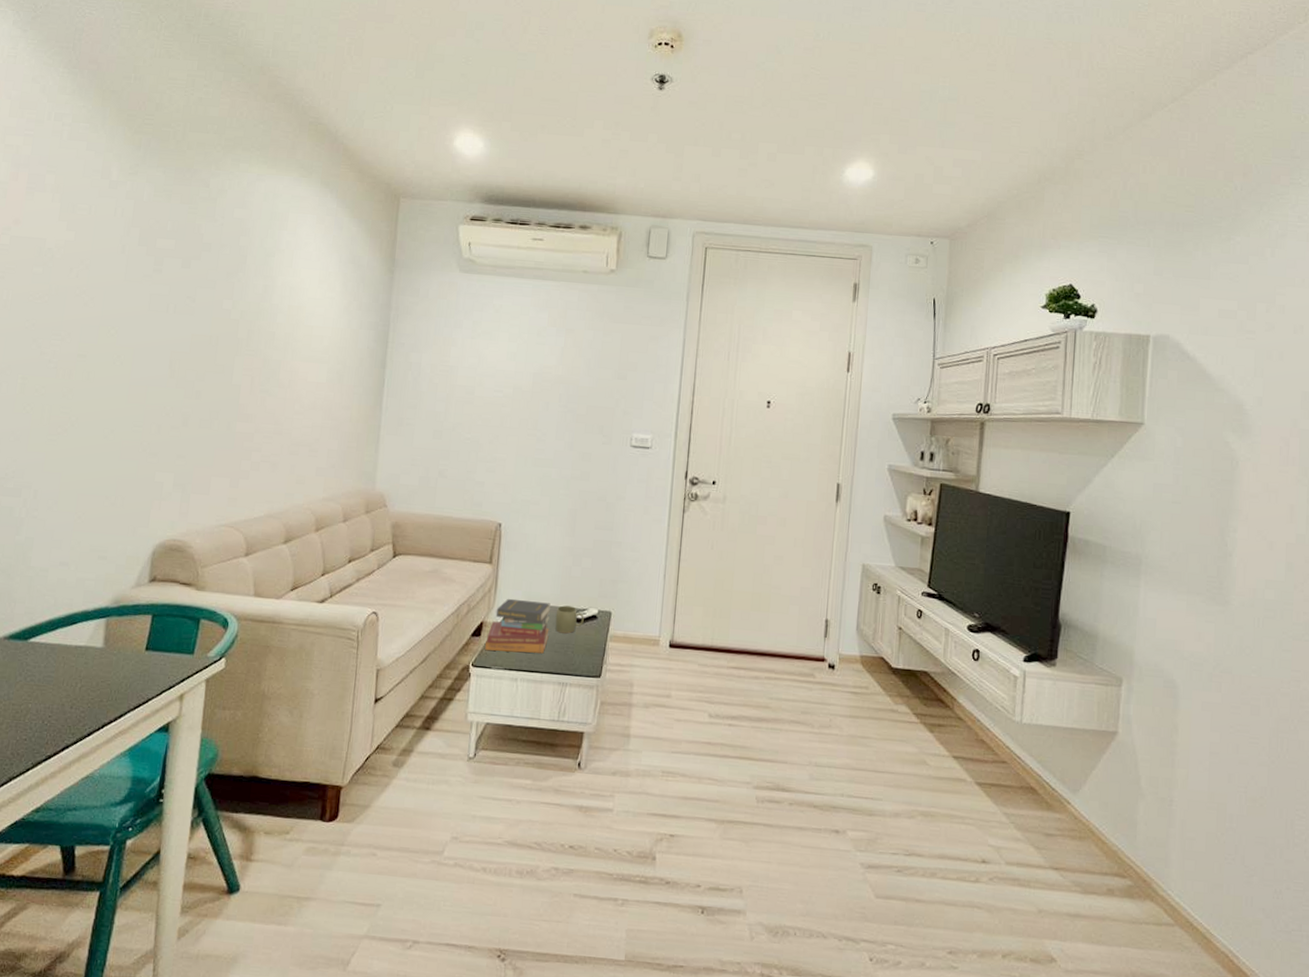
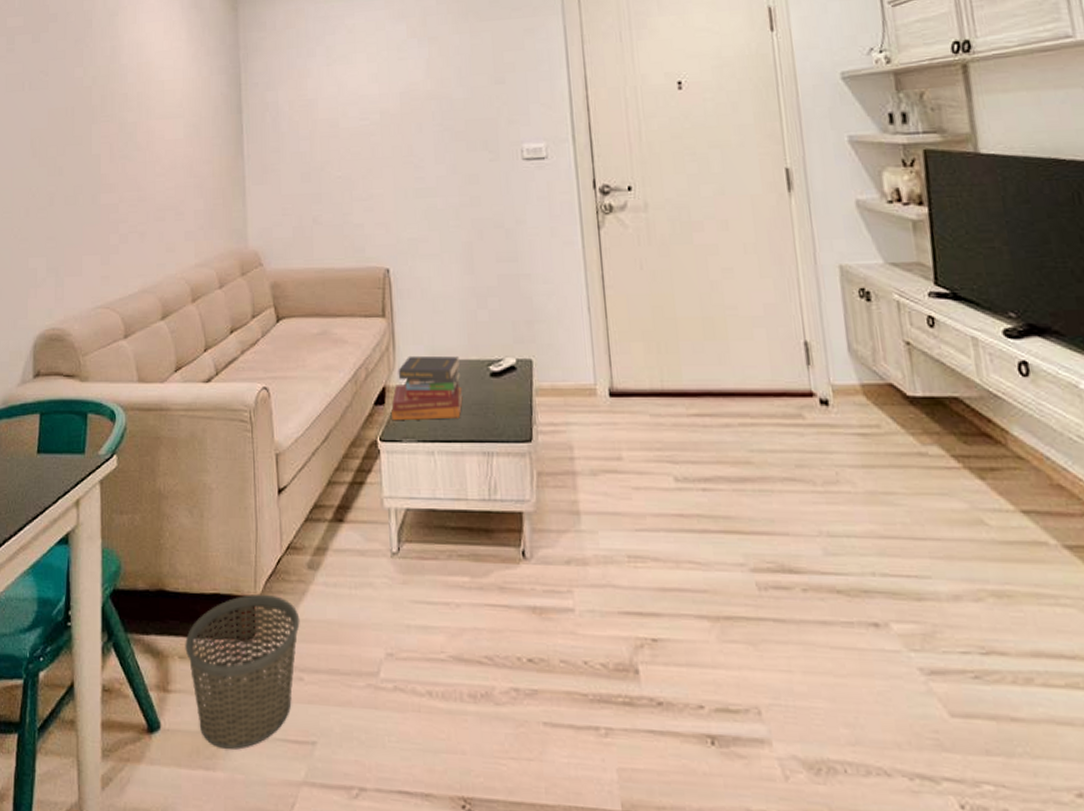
basket: none [271,784,380,909] -> present [185,593,300,749]
mug: present [555,605,584,634] -> none [466,358,501,392]

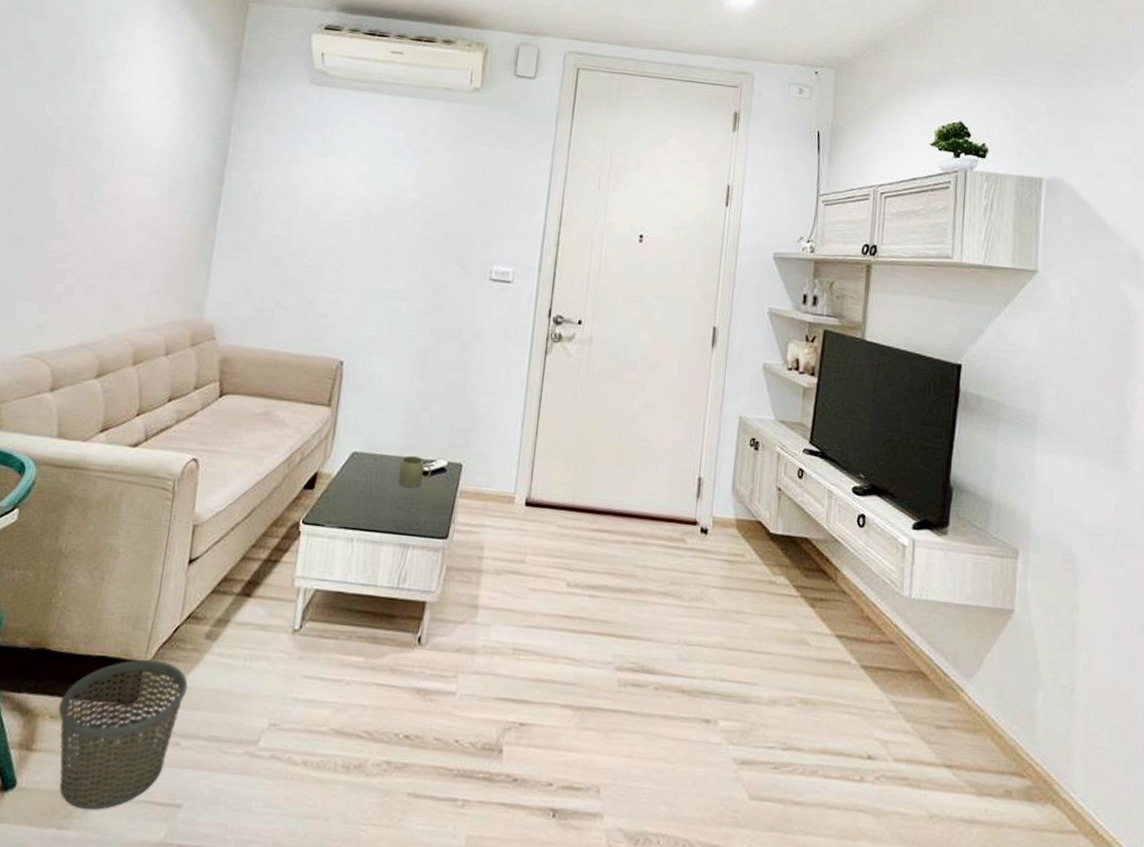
books: present [391,355,463,421] -> none [318,446,395,510]
mug: none [466,358,501,392] -> present [398,456,432,488]

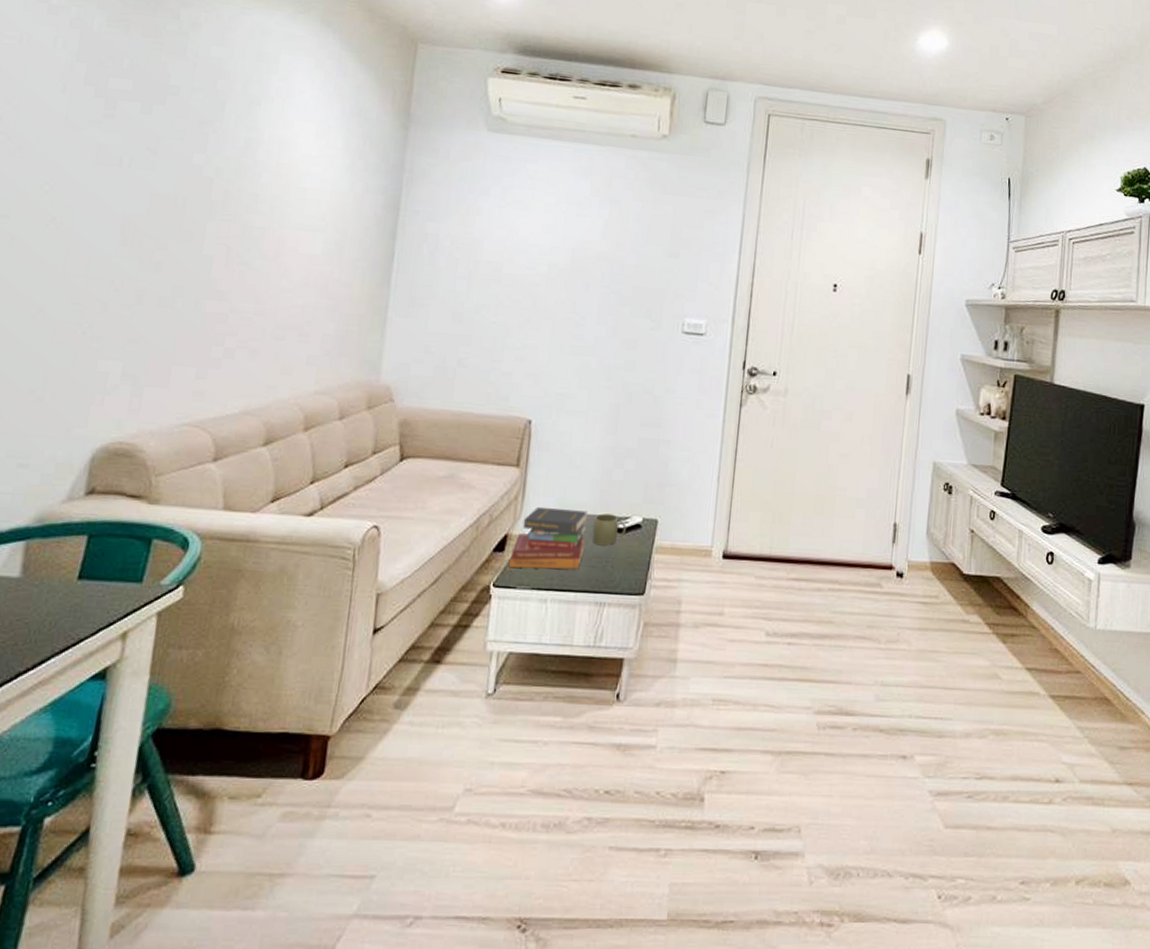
basket: present [58,659,188,810] -> none [237,733,377,888]
books: none [318,446,395,510] -> present [509,506,588,570]

